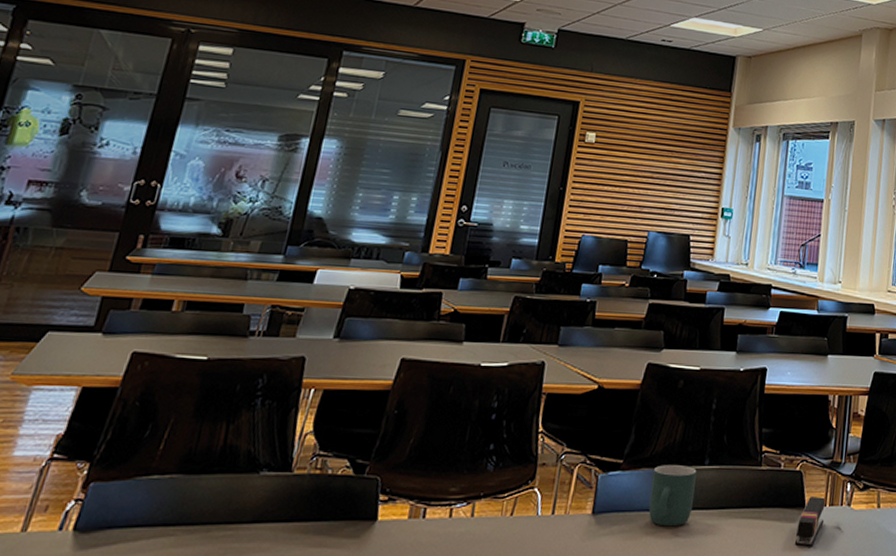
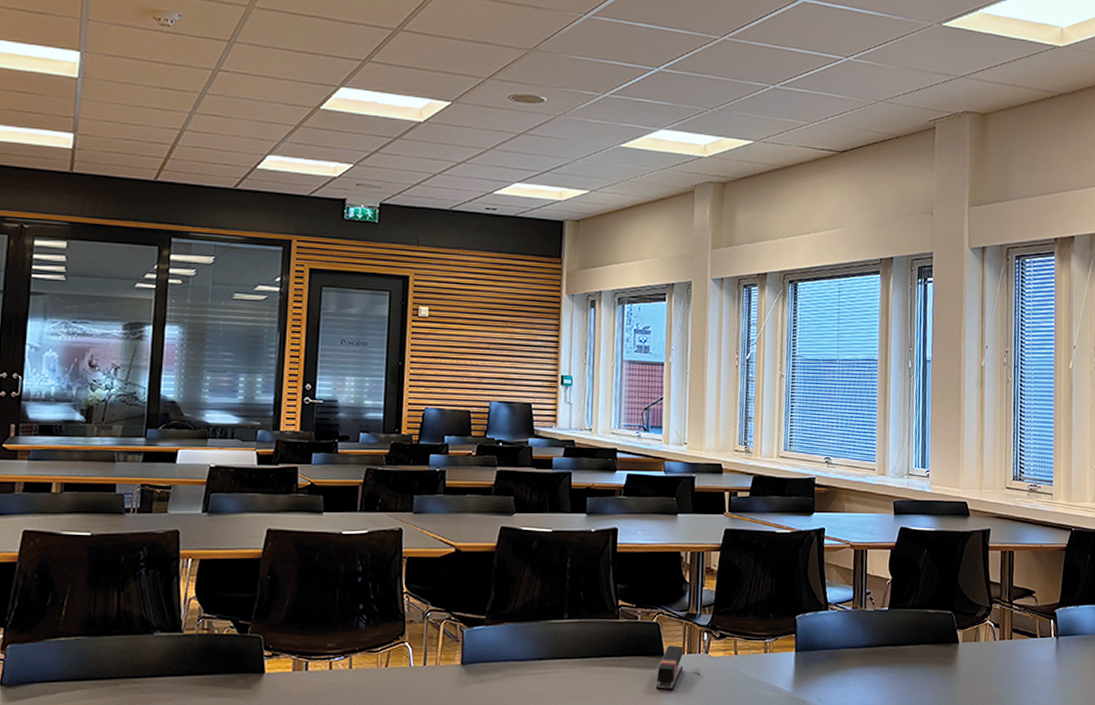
mug: present [648,465,697,527] -> none [514,619,557,675]

